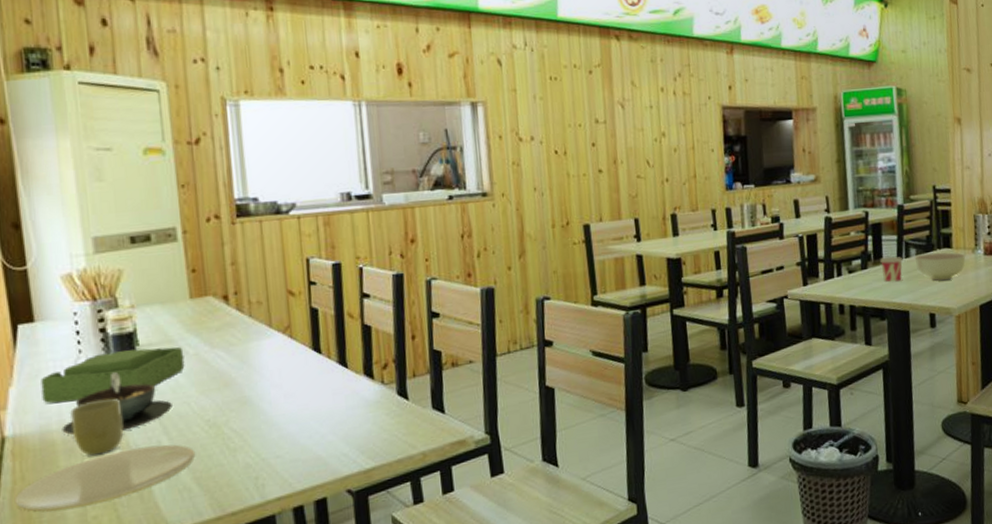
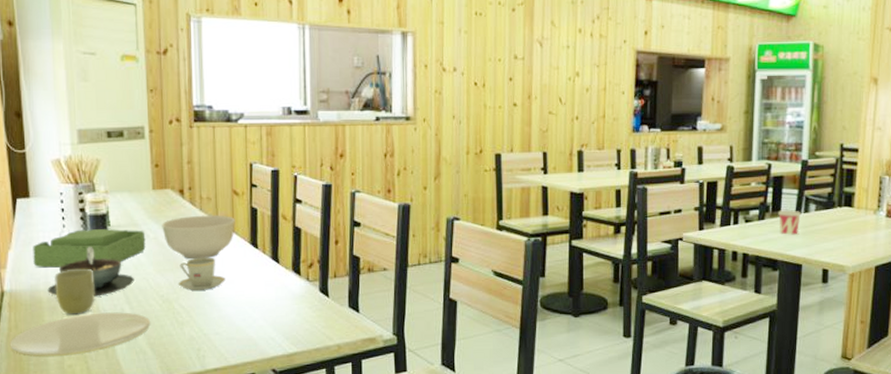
bowl: none [203,320,293,374] -> present [162,215,235,260]
teacup: none [226,369,285,410] -> present [178,257,226,291]
bowl: present [914,252,966,281] -> none [813,210,867,239]

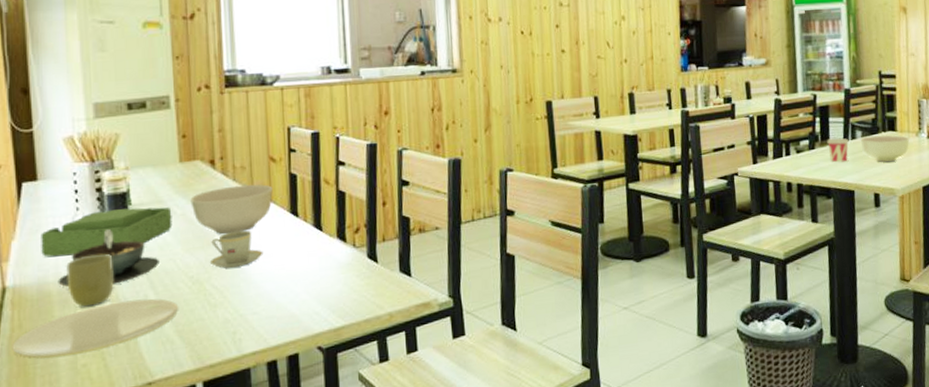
bowl: none [813,210,867,239] -> present [860,135,910,162]

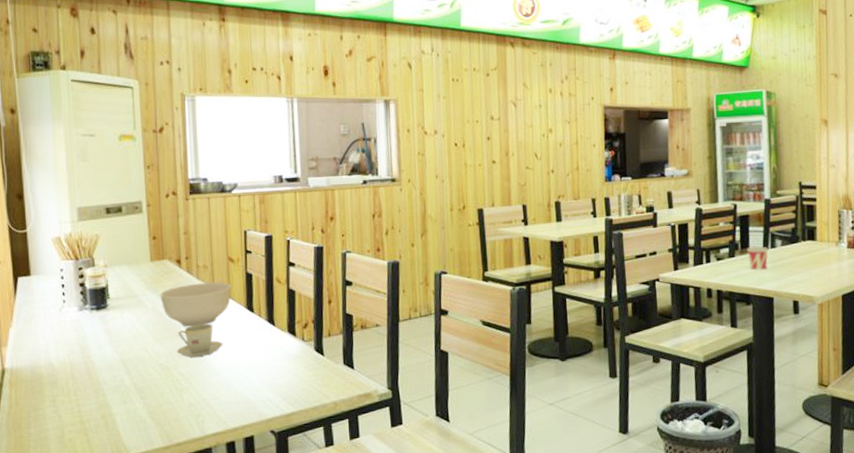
plate: present [12,298,179,359] -> none [10,382,151,433]
napkin holder: present [41,207,173,257] -> none [33,301,145,344]
soup bowl: present [58,229,160,287] -> none [48,320,134,370]
cup: present [66,253,114,307] -> none [55,341,95,388]
bowl: present [860,135,910,162] -> none [780,244,830,271]

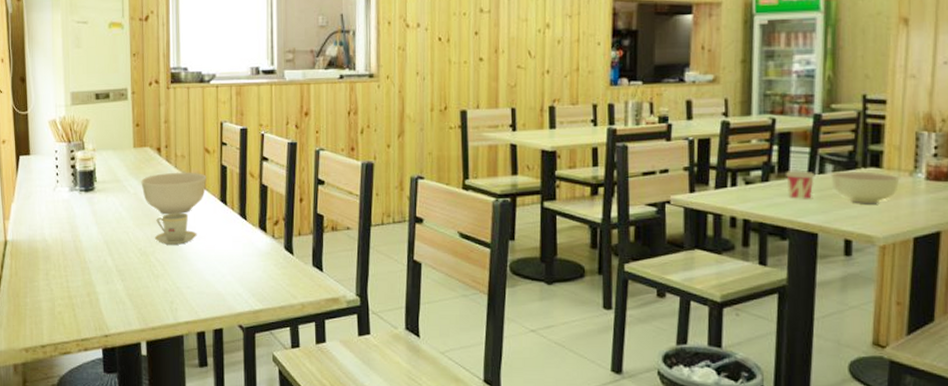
bowl: none [780,244,830,271] -> present [830,171,900,204]

